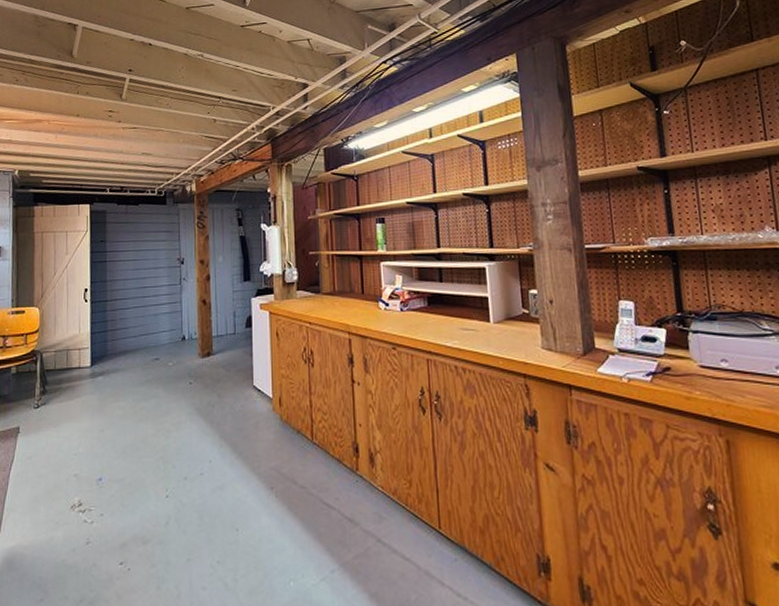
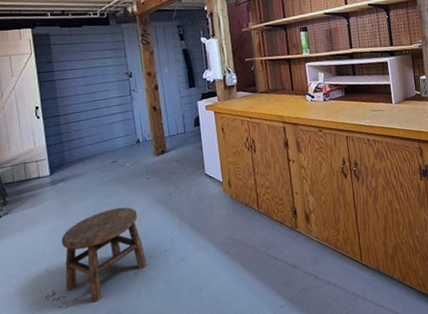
stool: none [92,414,180,523] -> present [61,207,147,303]

